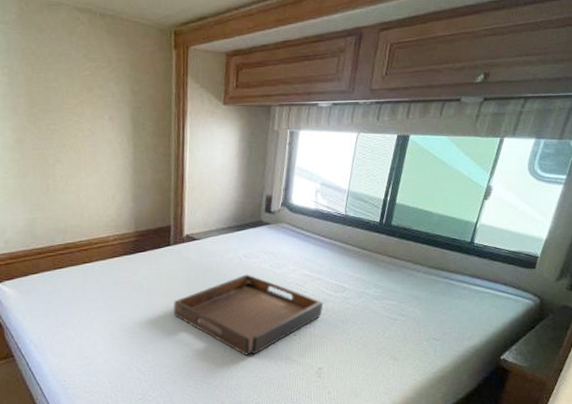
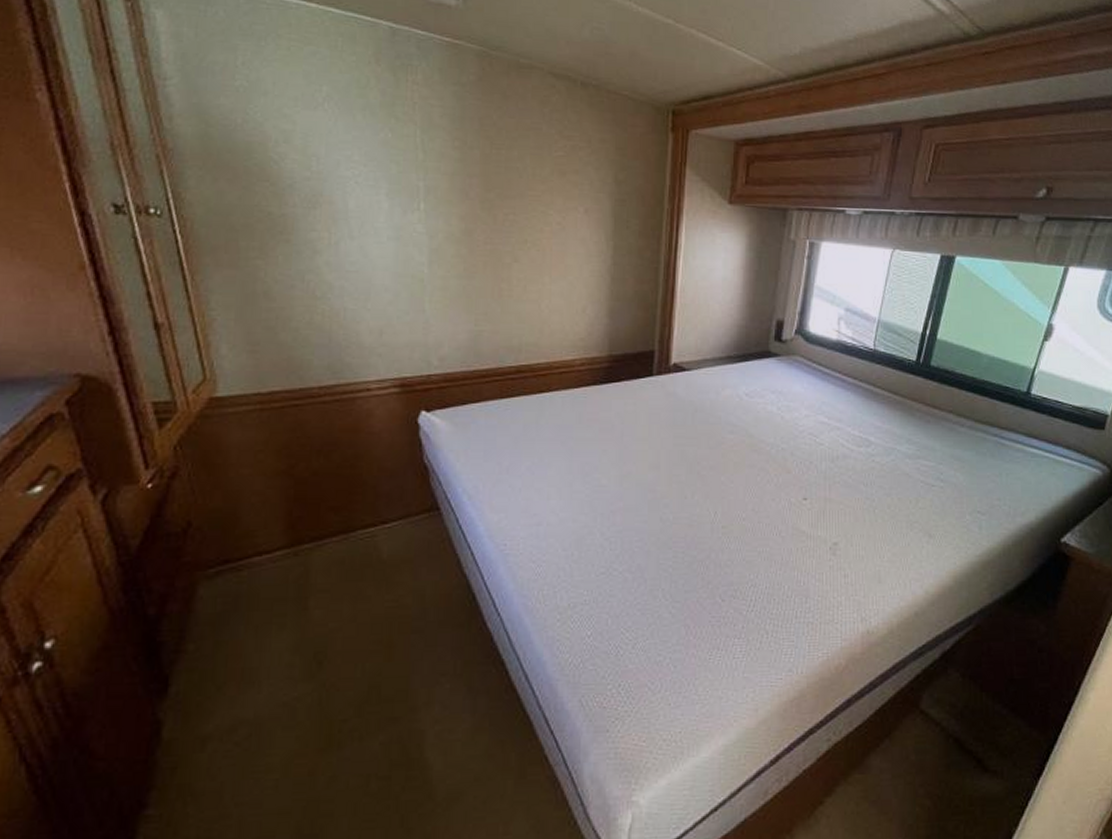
serving tray: present [174,274,324,355] -> none [653,417,843,522]

